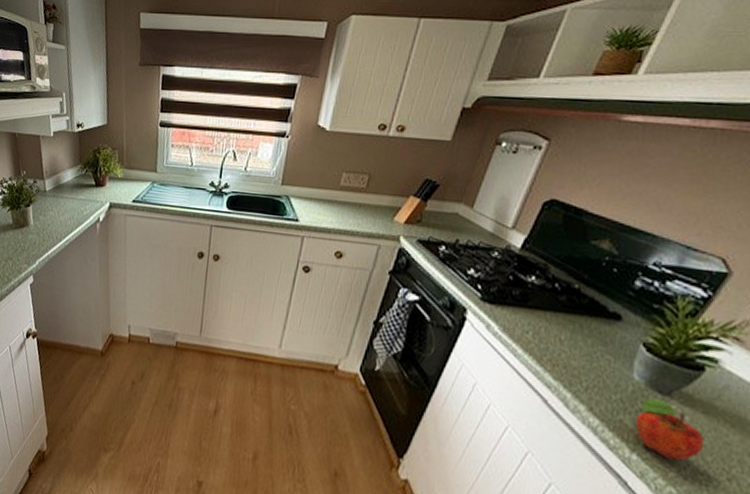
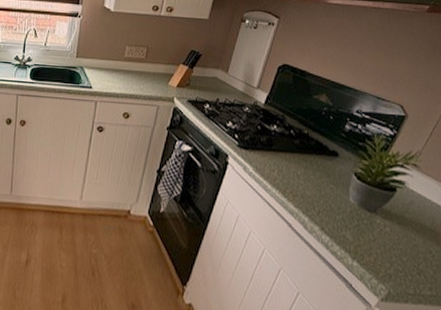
fruit: present [634,398,705,461] -> none [353,216,401,263]

